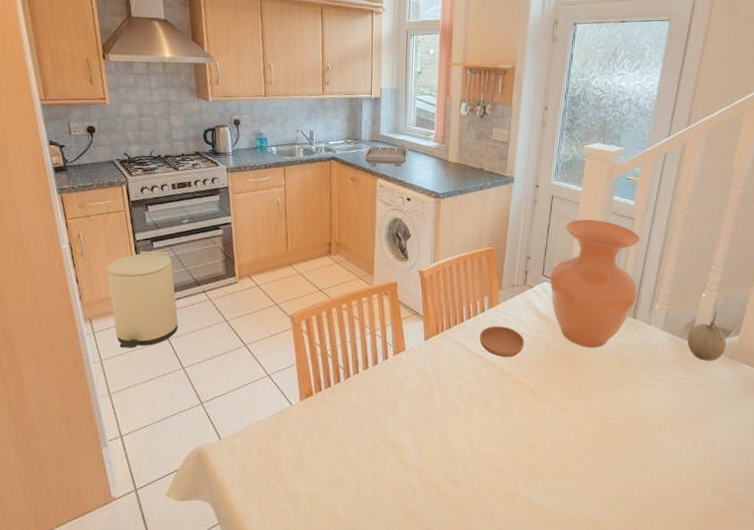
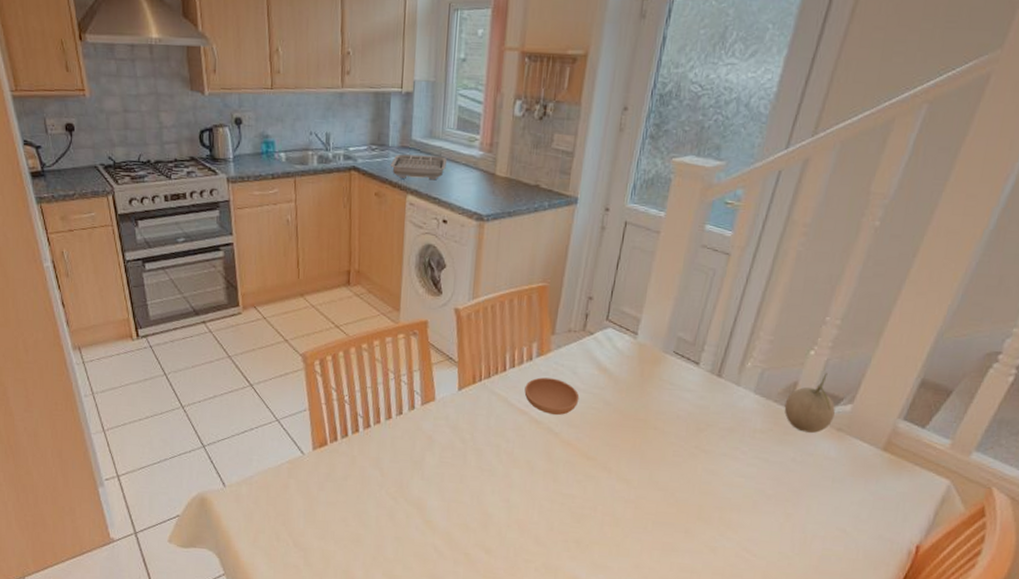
pedal bin: present [106,251,178,348] -> none [94,273,176,382]
vase: present [550,219,640,348] -> none [615,252,736,410]

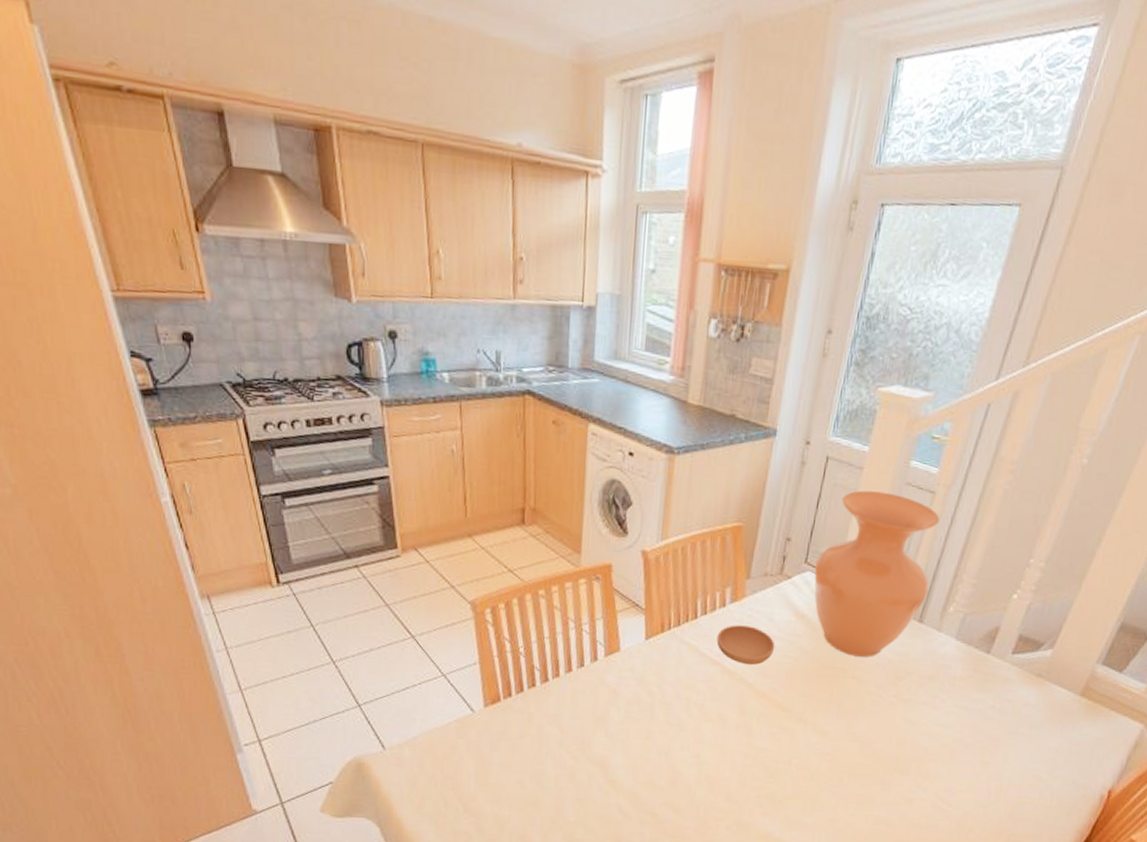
dish rack: present [390,154,447,181] -> none [569,377,633,408]
vase: none [615,252,736,410] -> present [814,490,940,657]
fruit: present [784,372,836,433] -> none [985,616,1036,679]

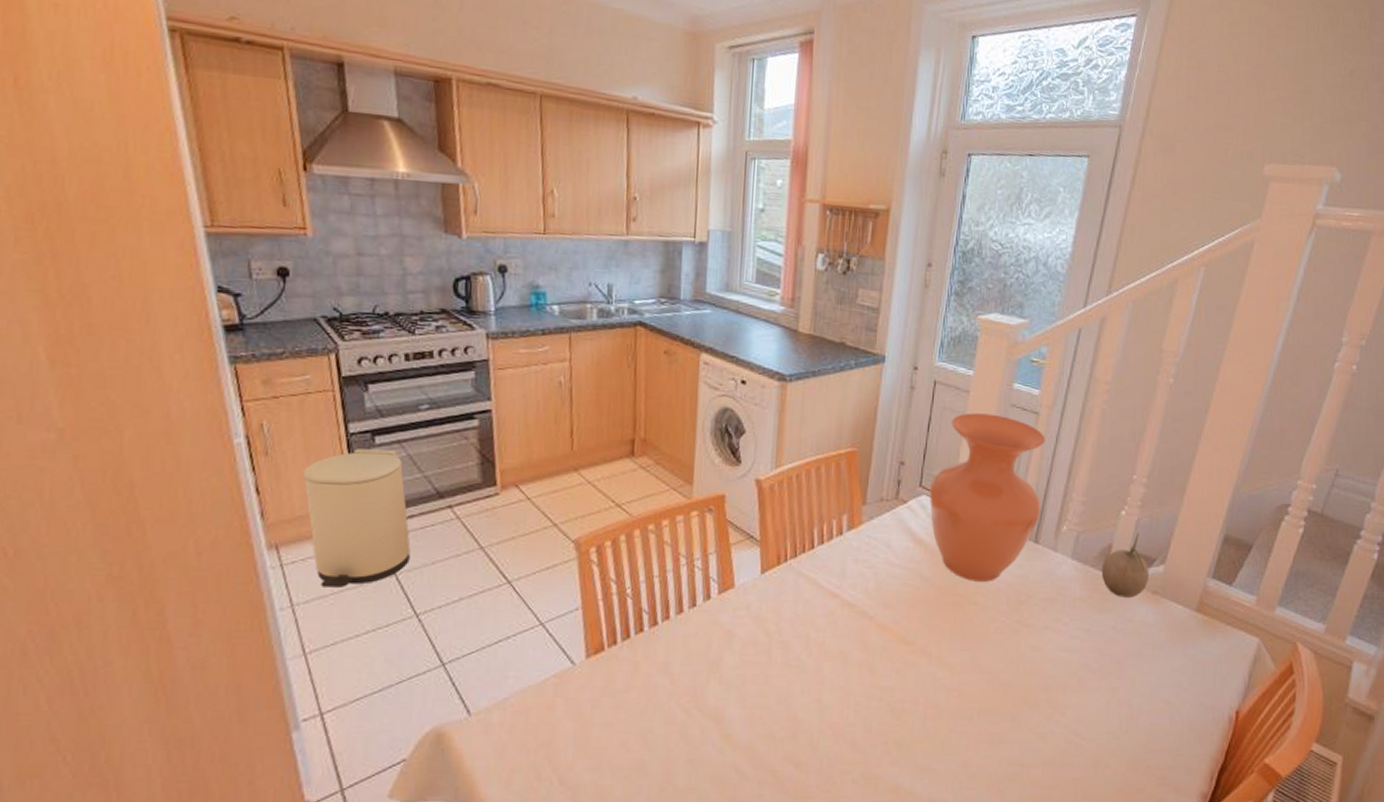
pedal bin: none [224,510,324,635] -> present [303,449,411,588]
bowl: present [716,625,775,666] -> none [835,553,895,596]
fruit: none [985,616,1036,679] -> present [1101,532,1149,598]

